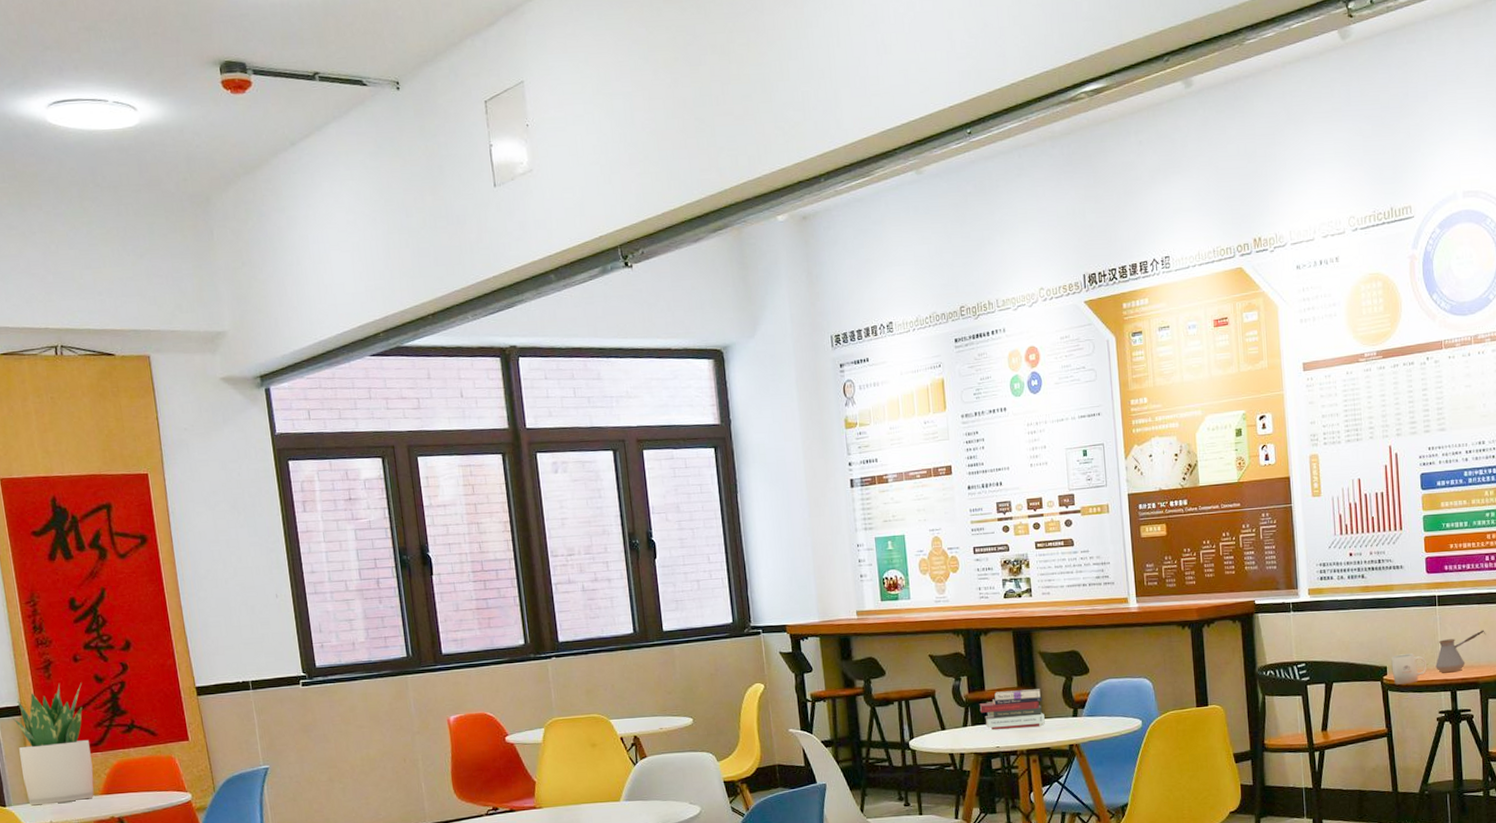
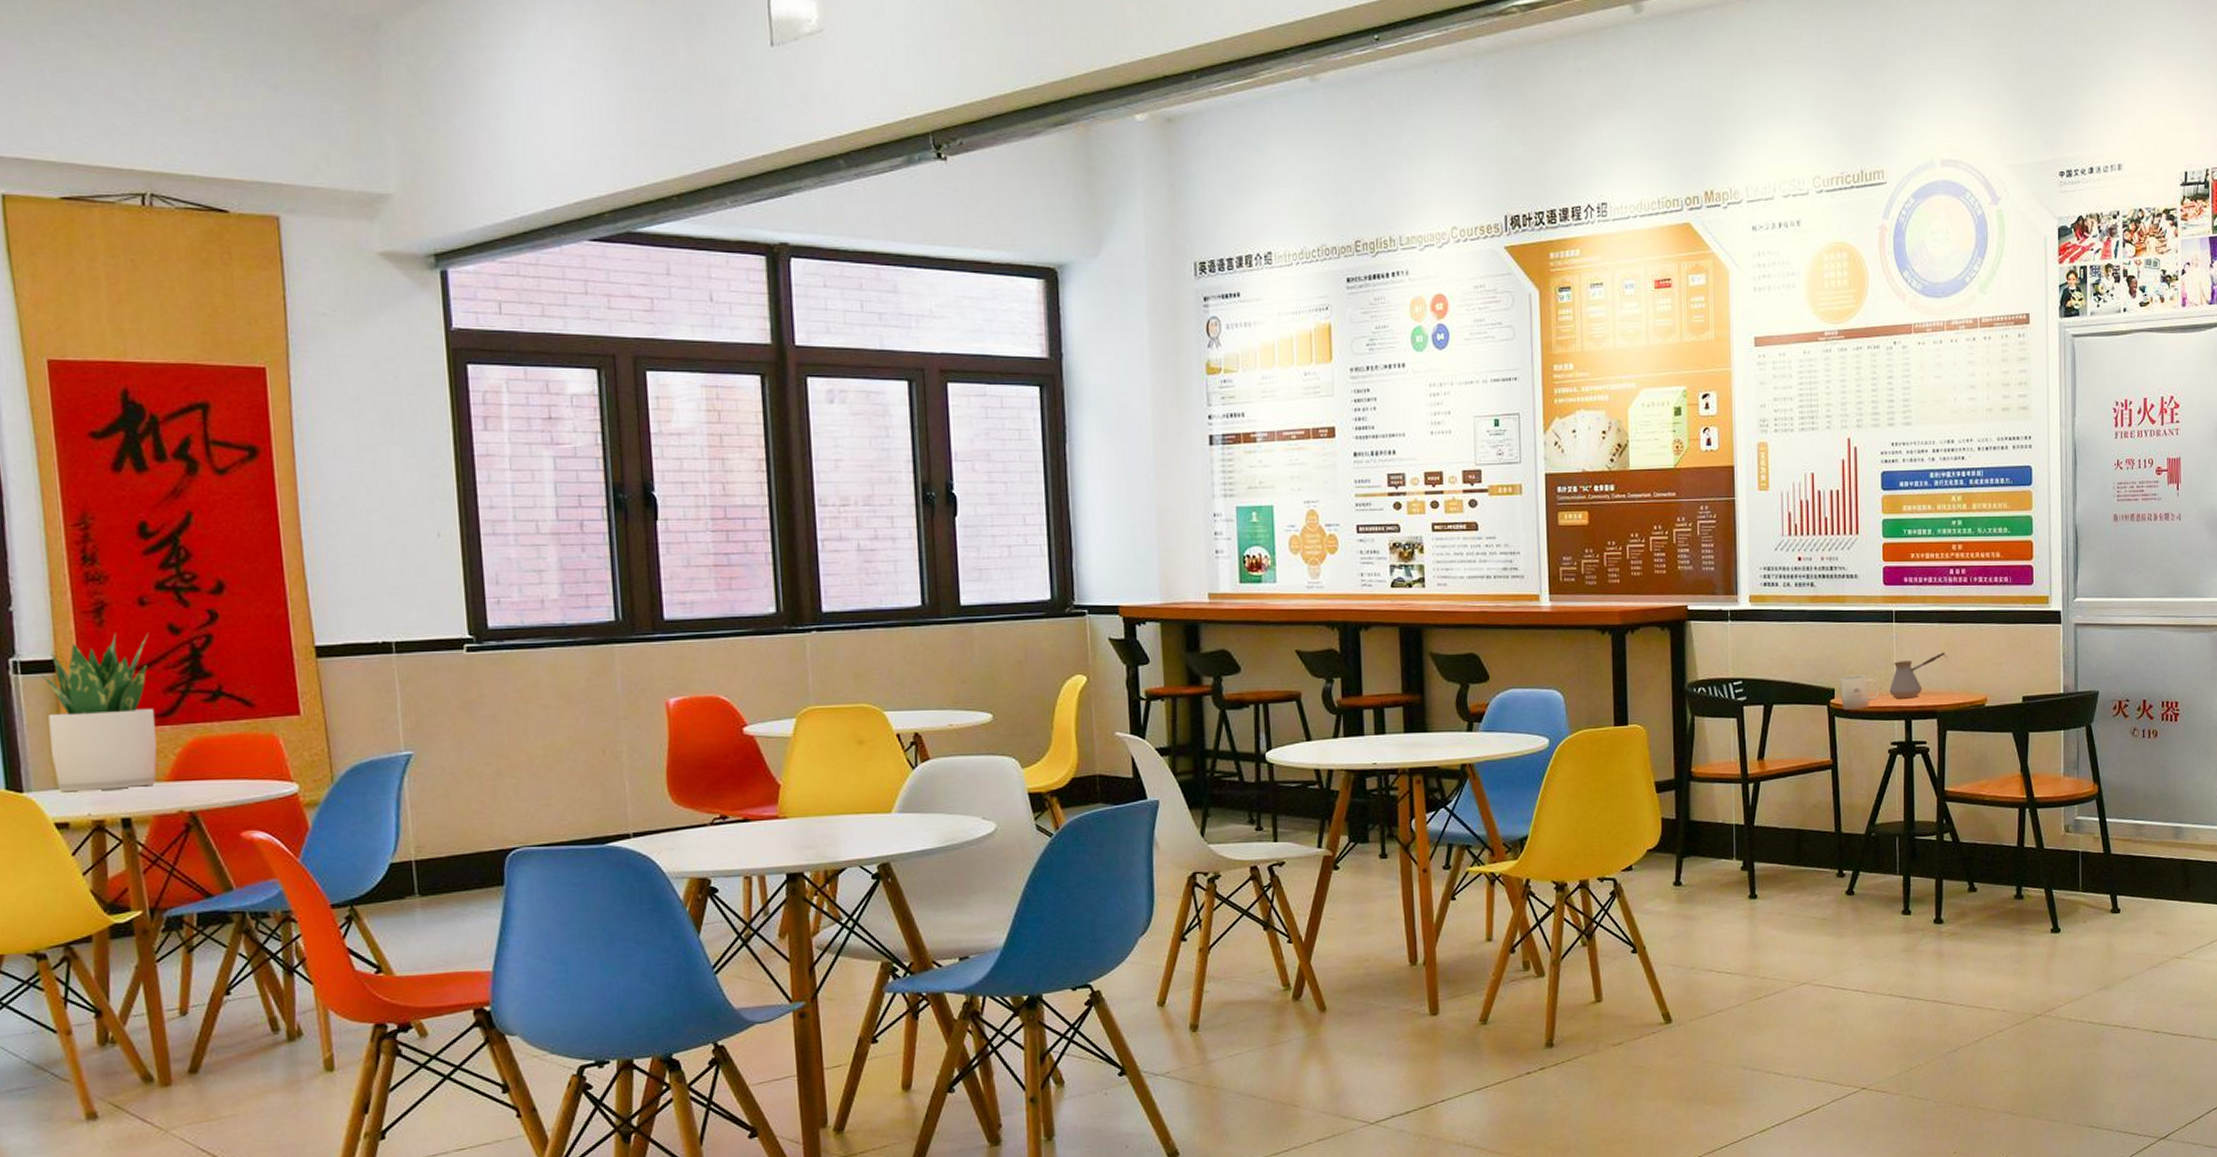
books: present [979,689,1045,731] -> none [1354,696,1433,744]

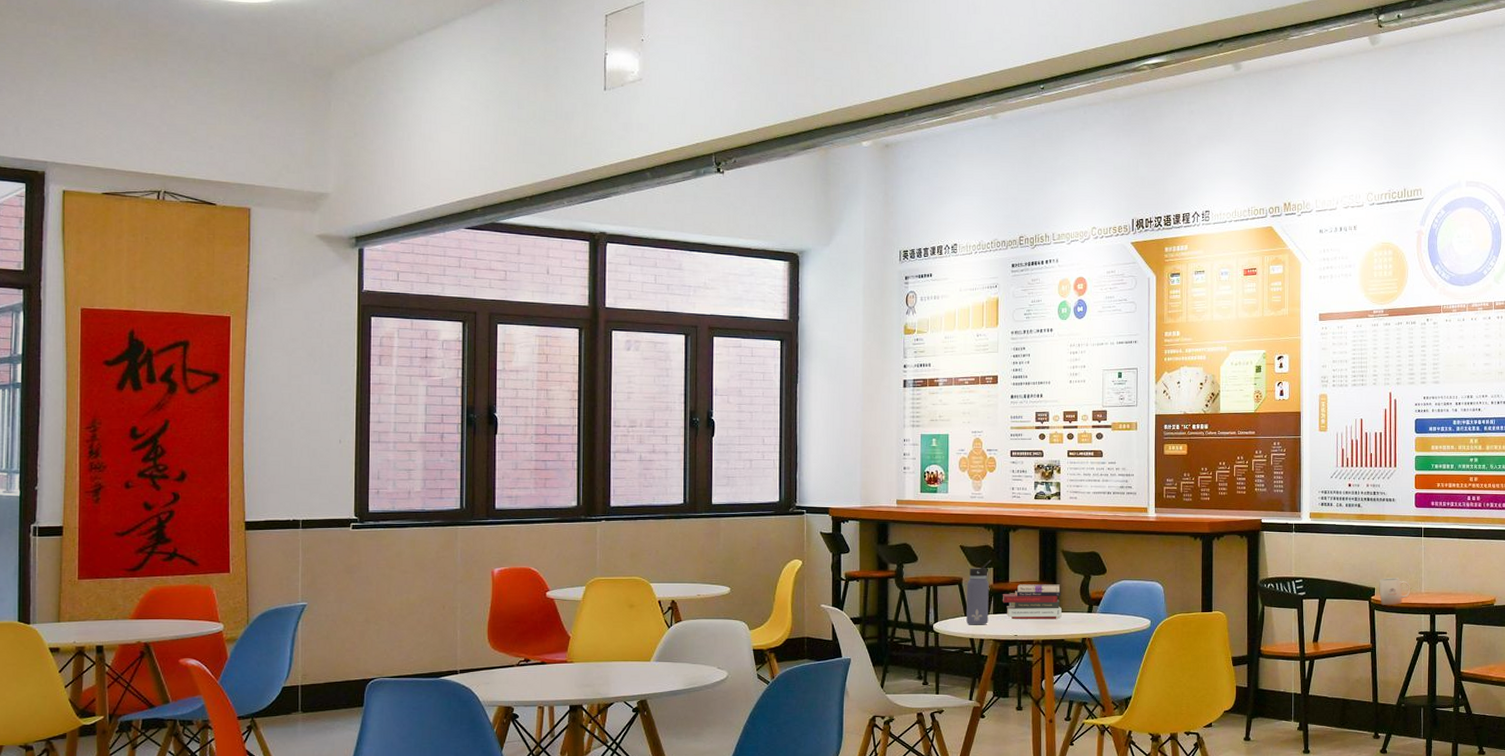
planter: present [41,633,158,793] -> none [52,508,129,625]
water bottle: none [1307,667,1338,753] -> present [966,559,992,625]
books: none [1354,696,1433,744] -> present [1002,584,1062,620]
coffee pot: present [1889,652,1947,700] -> none [1418,561,1464,599]

